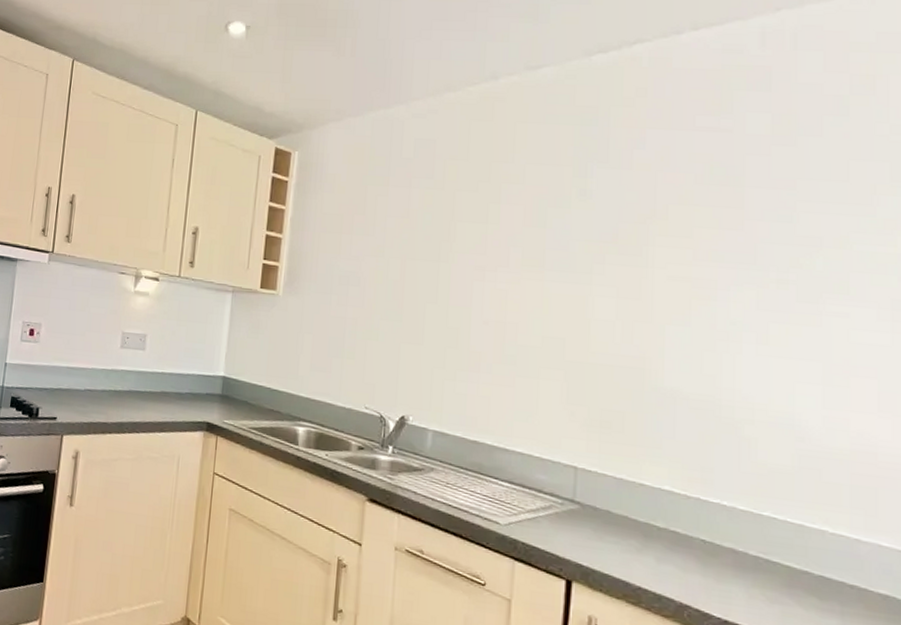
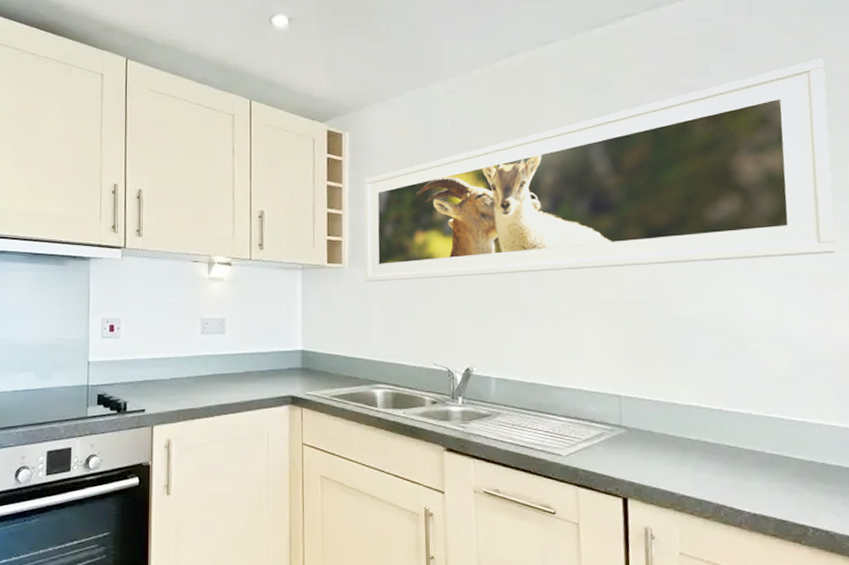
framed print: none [298,104,885,336] -> present [364,58,836,282]

